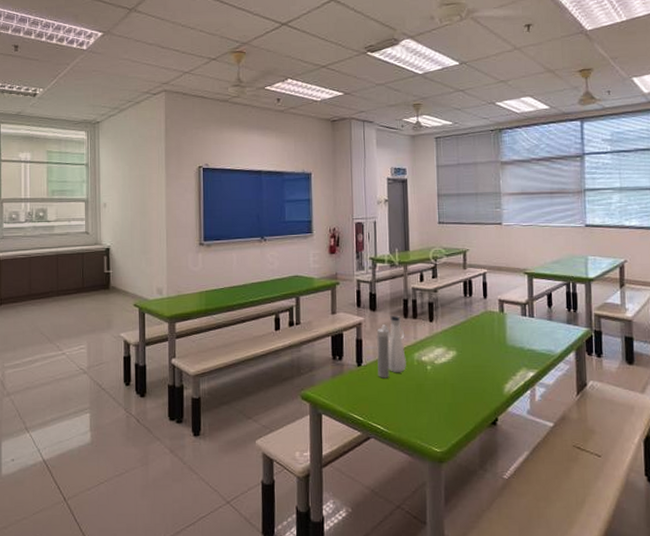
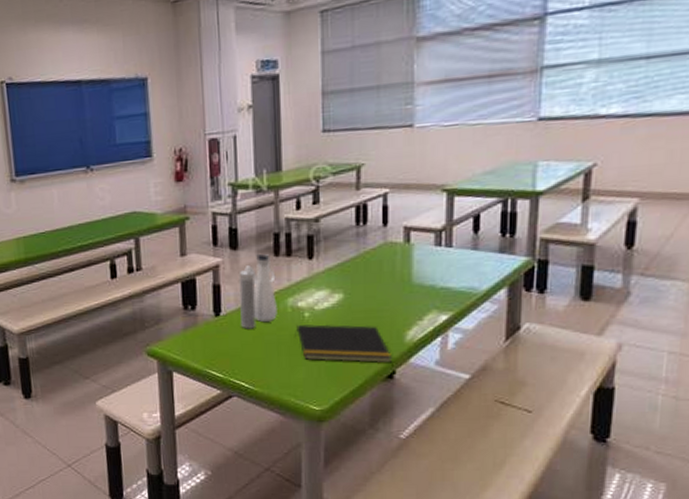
notepad: none [420,376,496,412] -> present [295,324,393,363]

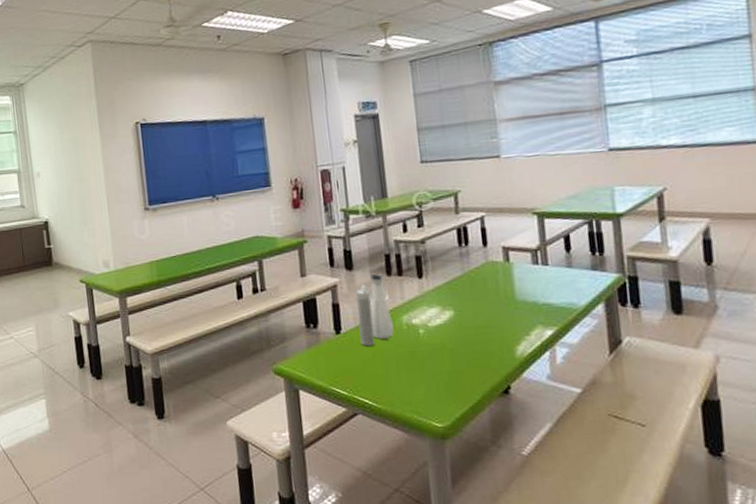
notepad: present [295,324,393,363] -> none [412,340,507,378]

